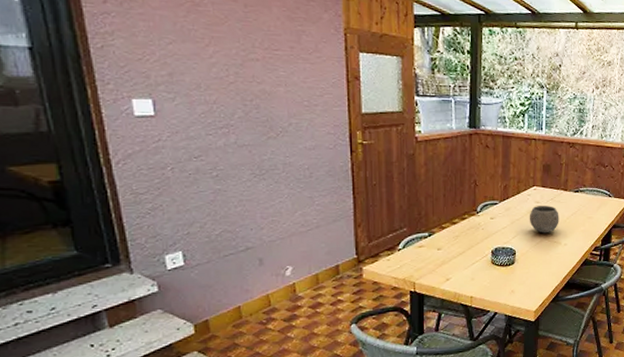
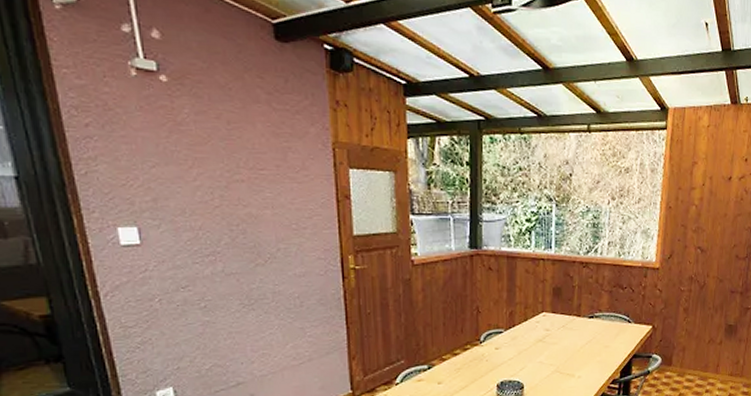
bowl: present [529,206,559,234] -> none [538,333,572,365]

